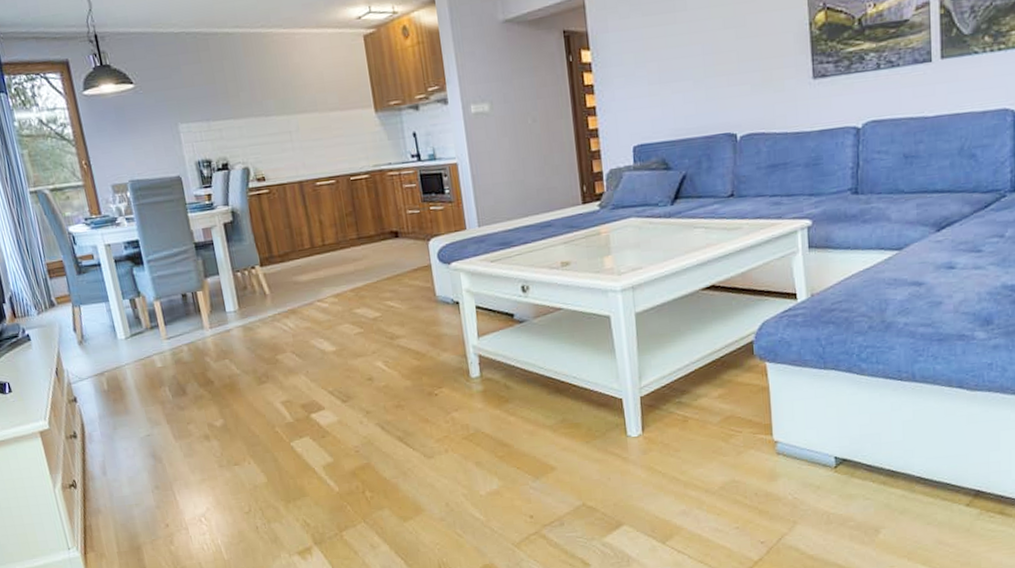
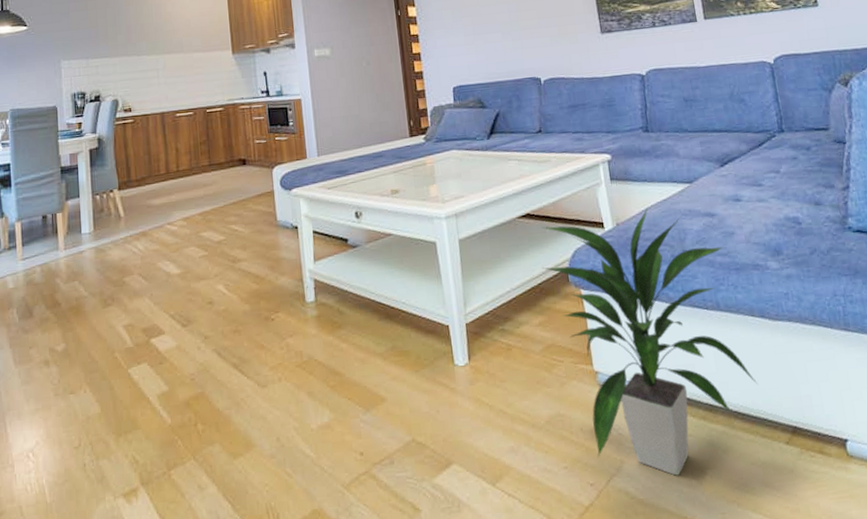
indoor plant: none [726,276,946,535] -> present [541,206,759,476]

